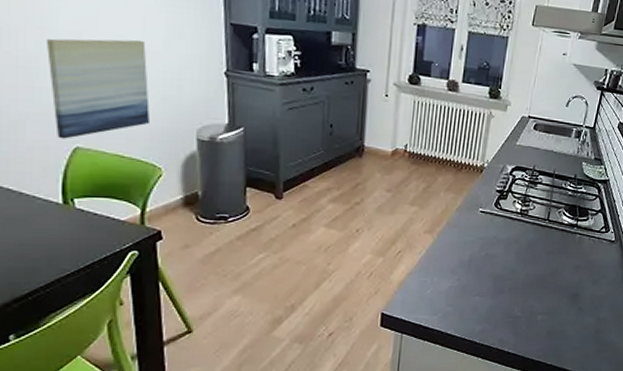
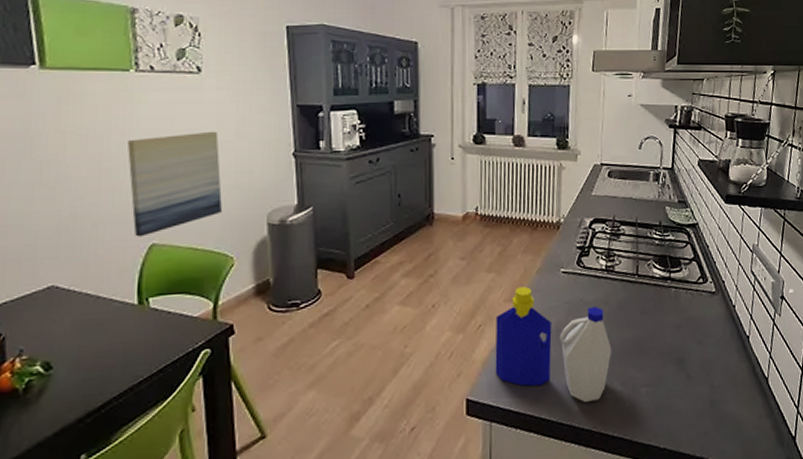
bottle: none [410,221,517,323] -> present [495,286,612,402]

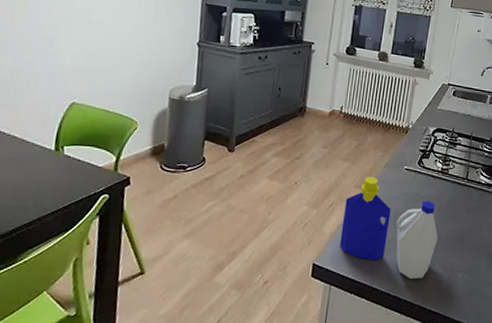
wall art: present [128,131,222,237] -> none [59,15,139,96]

